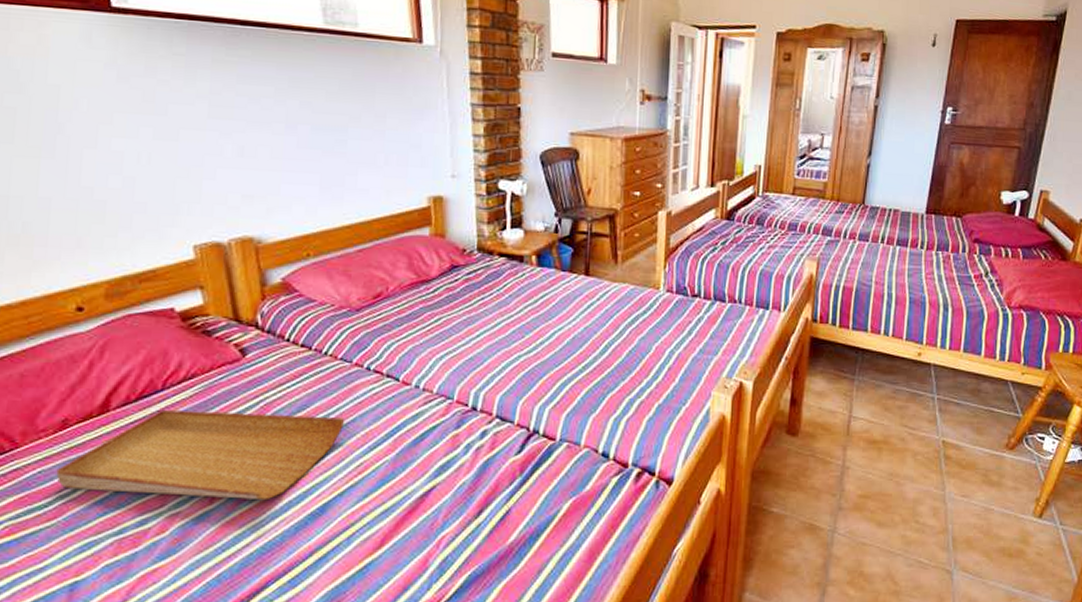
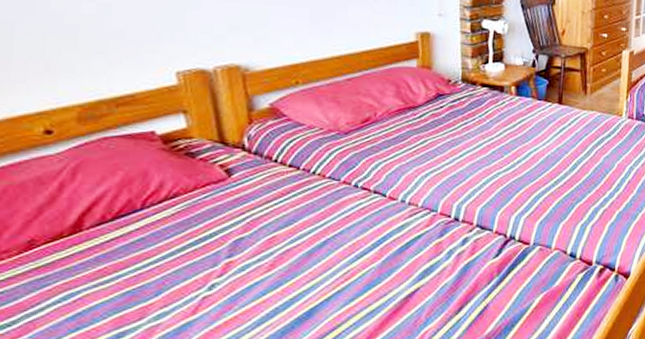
tray: present [56,409,345,501] -> none [21,227,333,309]

